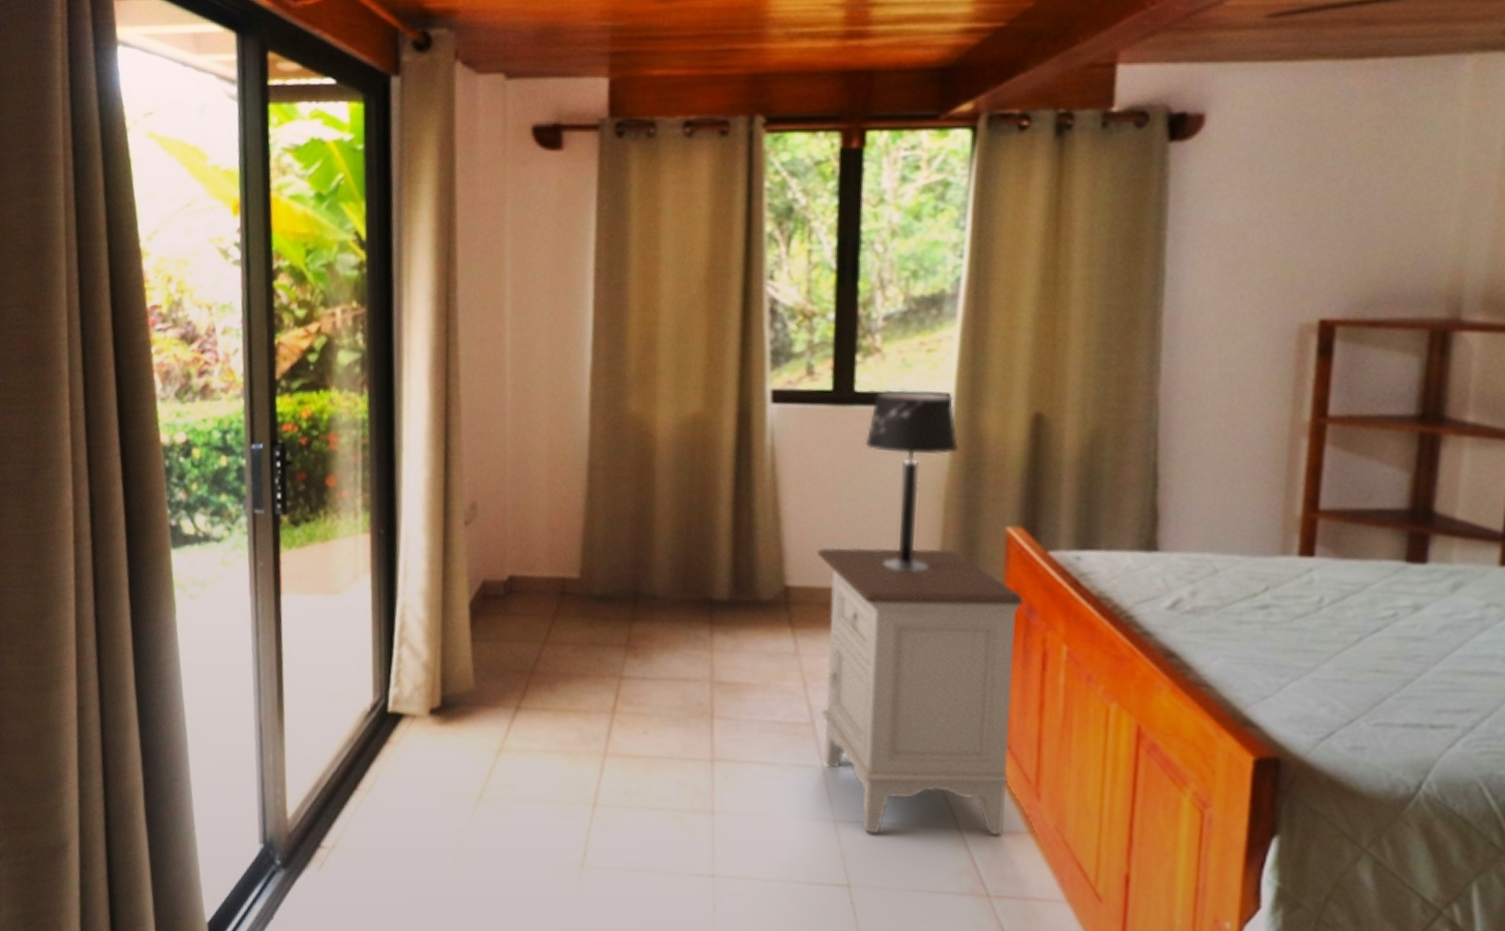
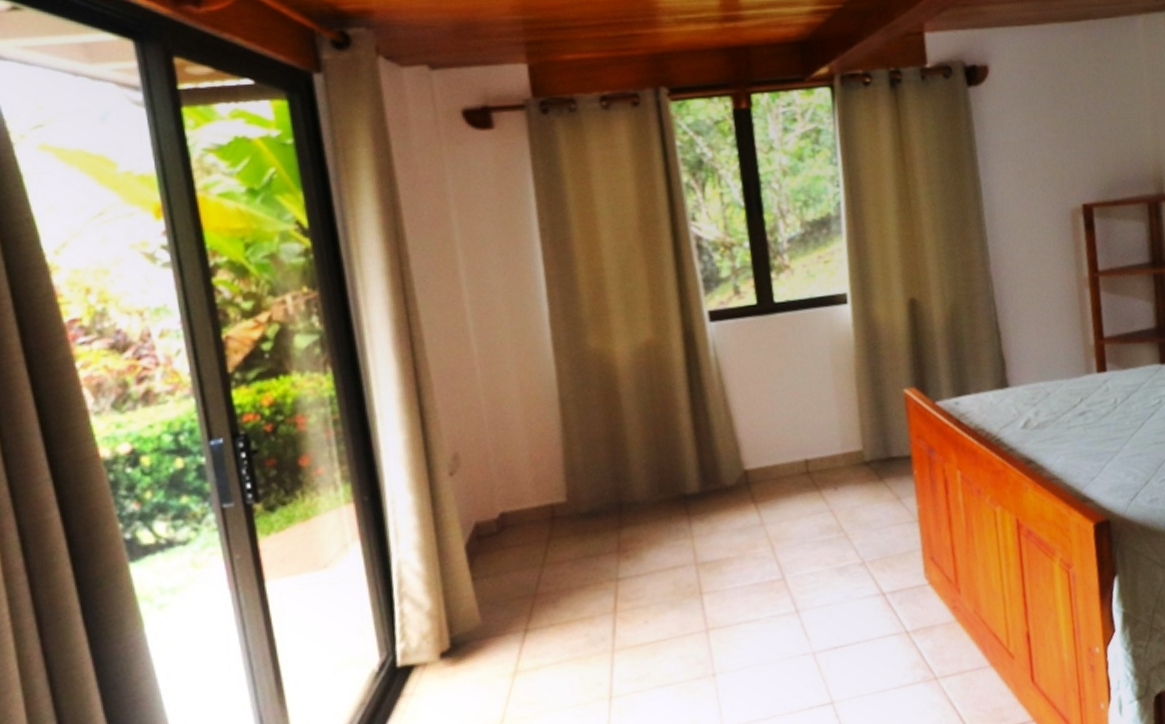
nightstand: present [817,547,1024,836] -> none [765,415,940,656]
table lamp: present [865,390,960,572] -> none [788,293,860,440]

